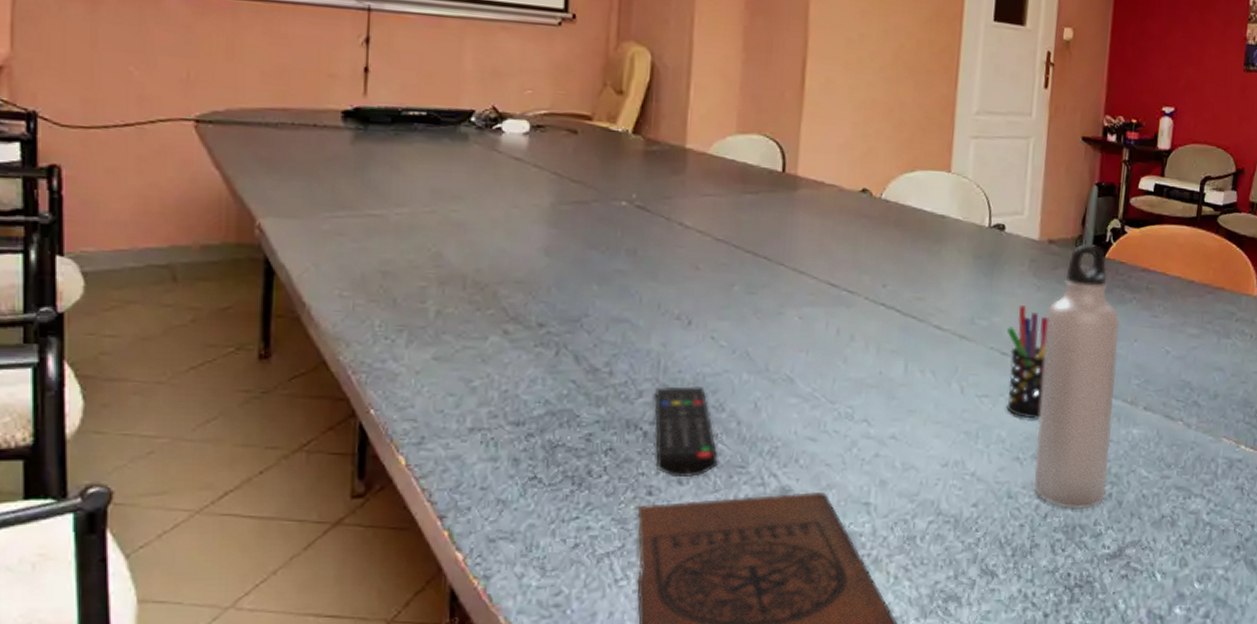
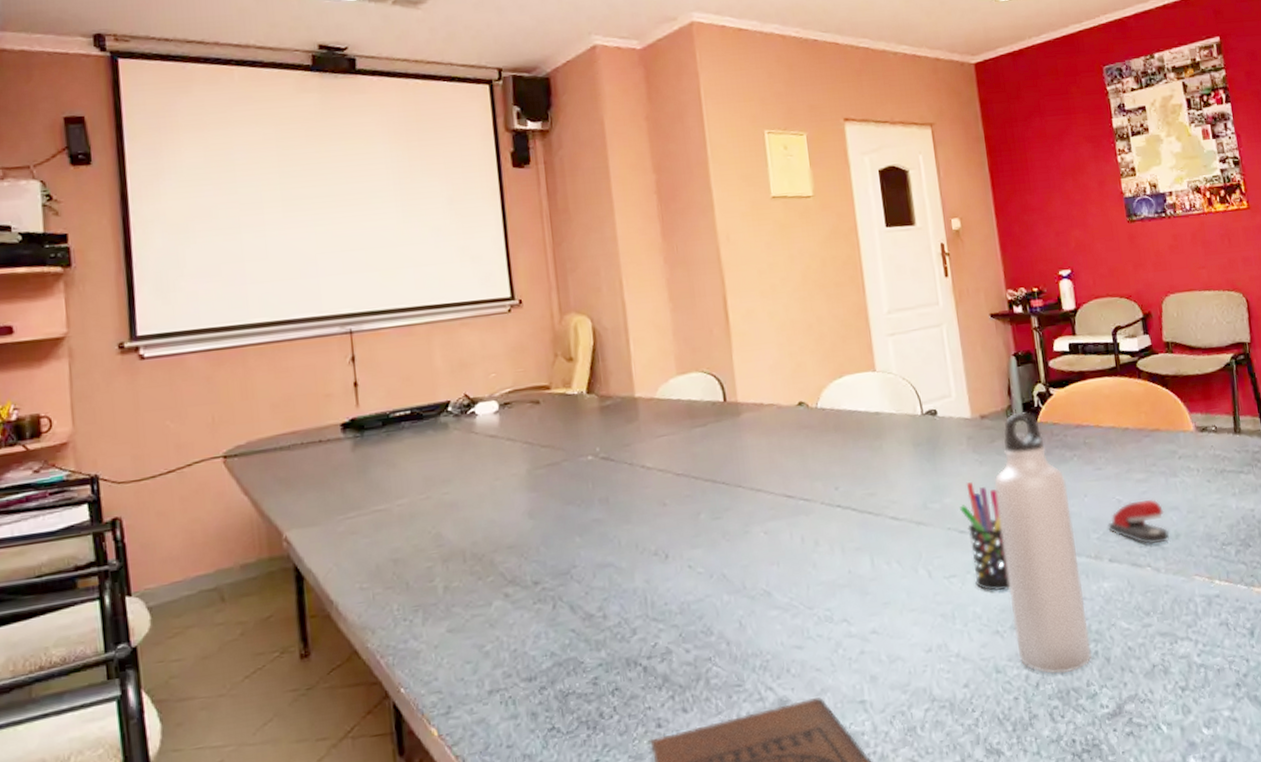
remote control: present [654,386,718,477] -> none [647,615,716,706]
stapler: none [1150,354,1209,401] -> present [1107,498,1169,545]

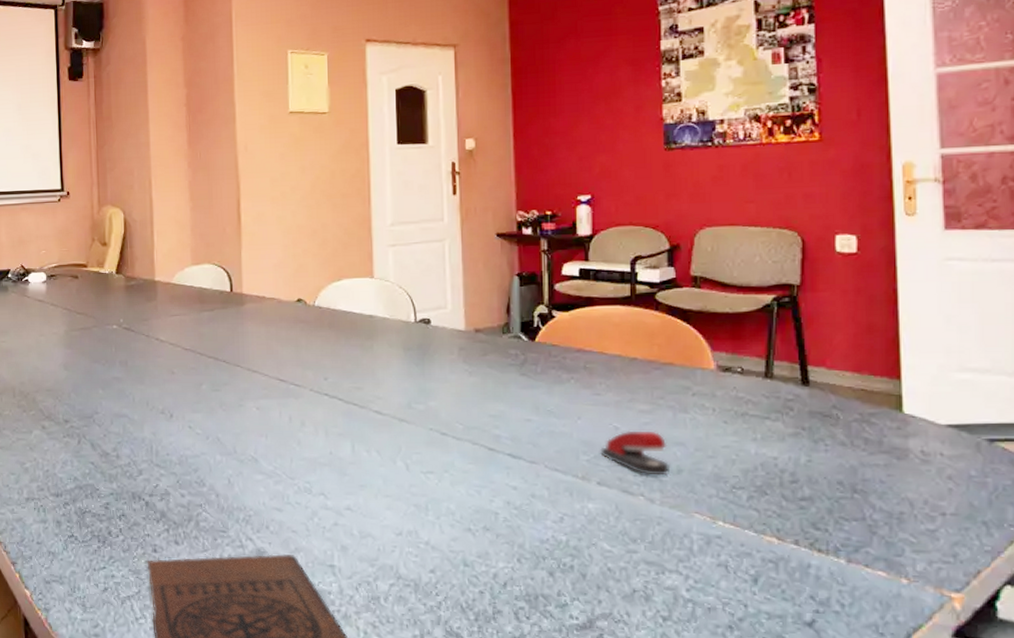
pen holder: present [960,482,1010,591] -> none [444,390,487,494]
water bottle: present [994,411,1092,674] -> none [481,330,566,580]

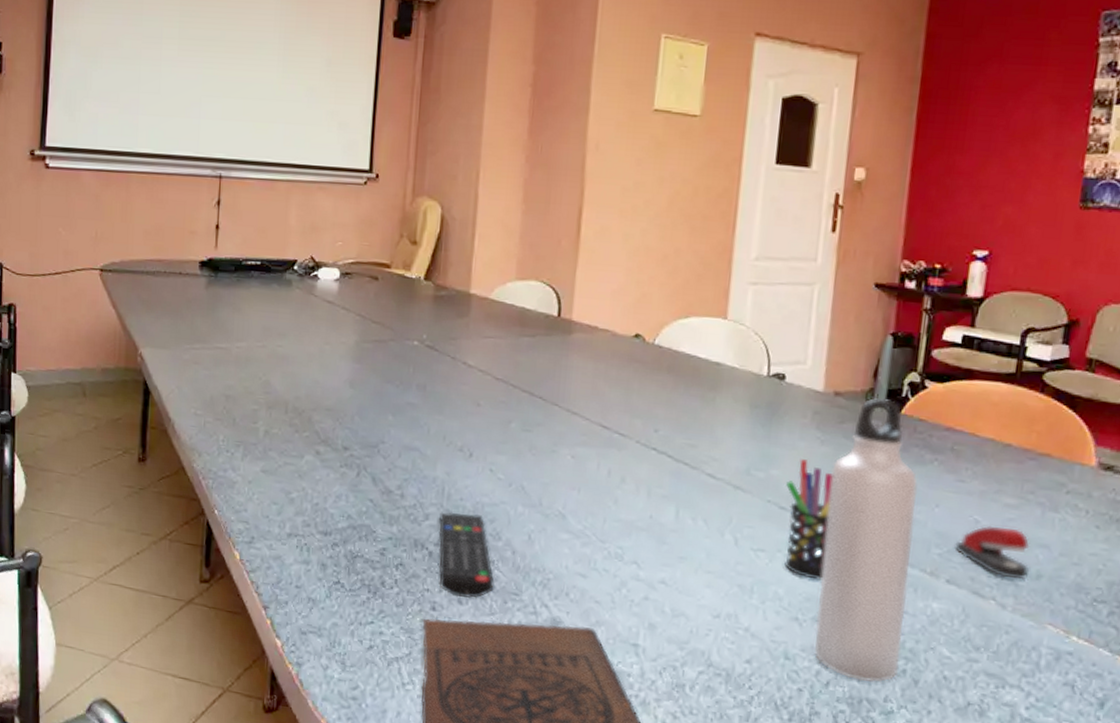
remote control: none [151,466,204,538] -> present [439,512,494,599]
pen holder: none [444,390,487,494] -> present [784,459,833,580]
water bottle: none [481,330,566,580] -> present [813,397,918,683]

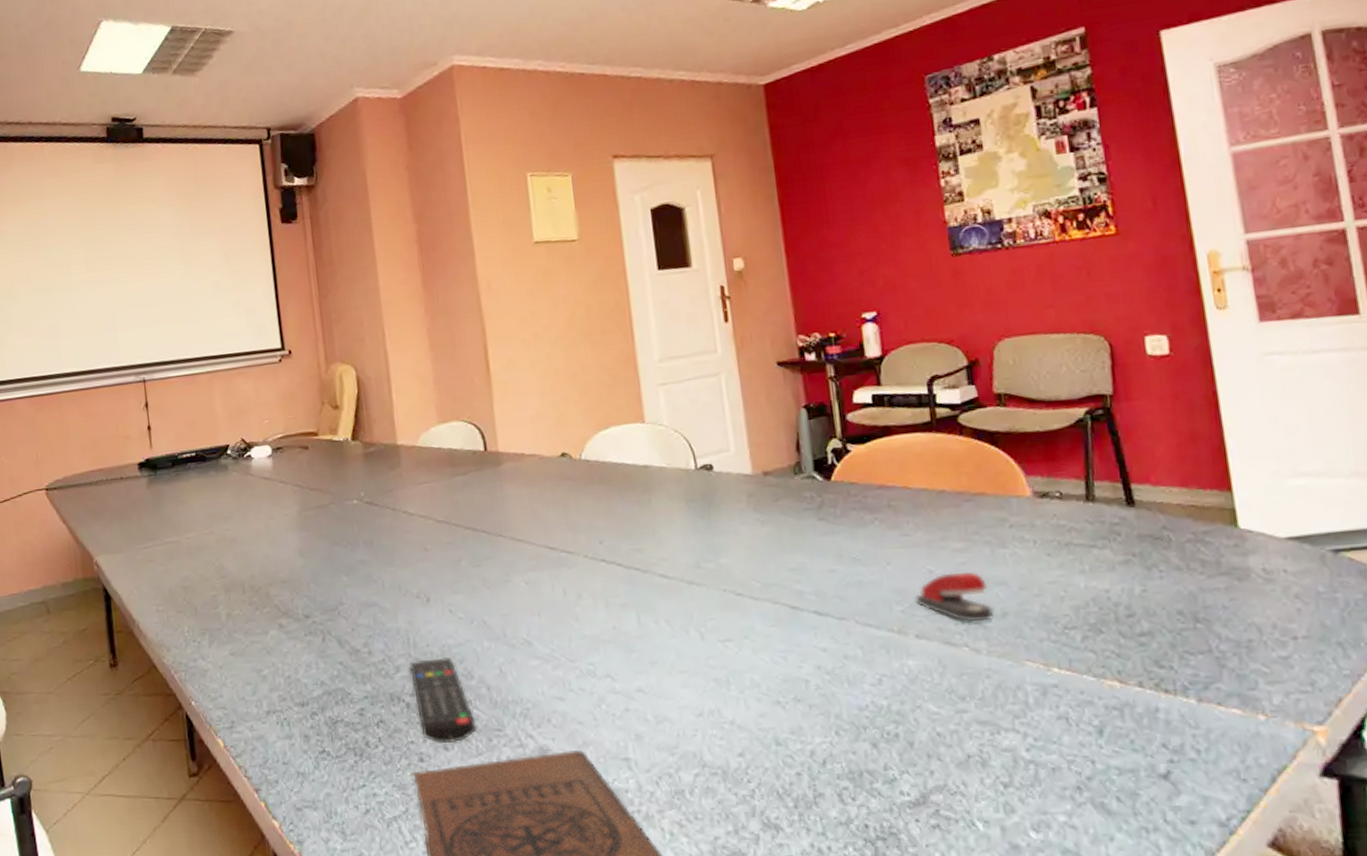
pen holder: present [784,459,833,580] -> none [737,543,794,660]
water bottle: present [813,397,918,683] -> none [777,468,891,754]

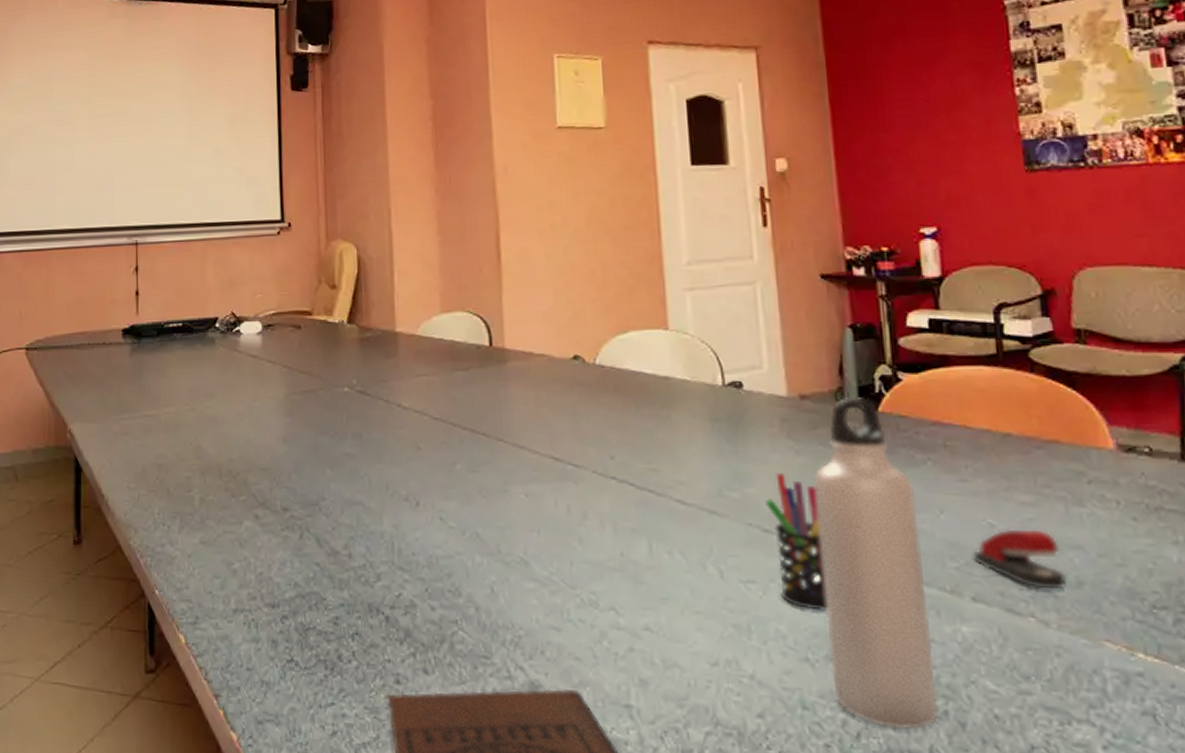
remote control: present [410,657,477,743] -> none [392,569,461,666]
pen holder: none [737,543,794,660] -> present [765,473,827,611]
water bottle: none [777,468,891,754] -> present [812,396,939,730]

